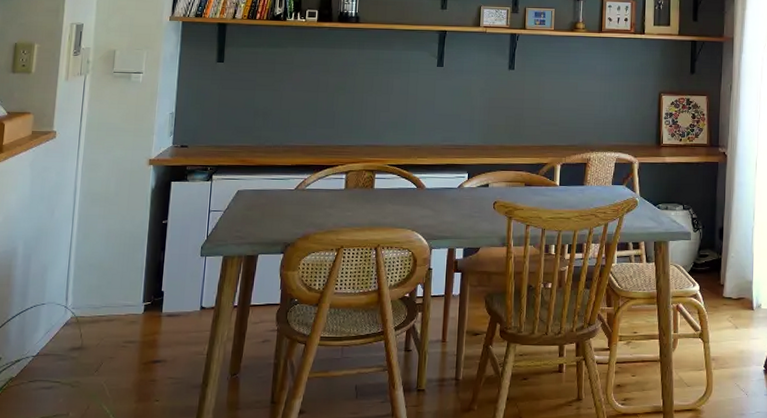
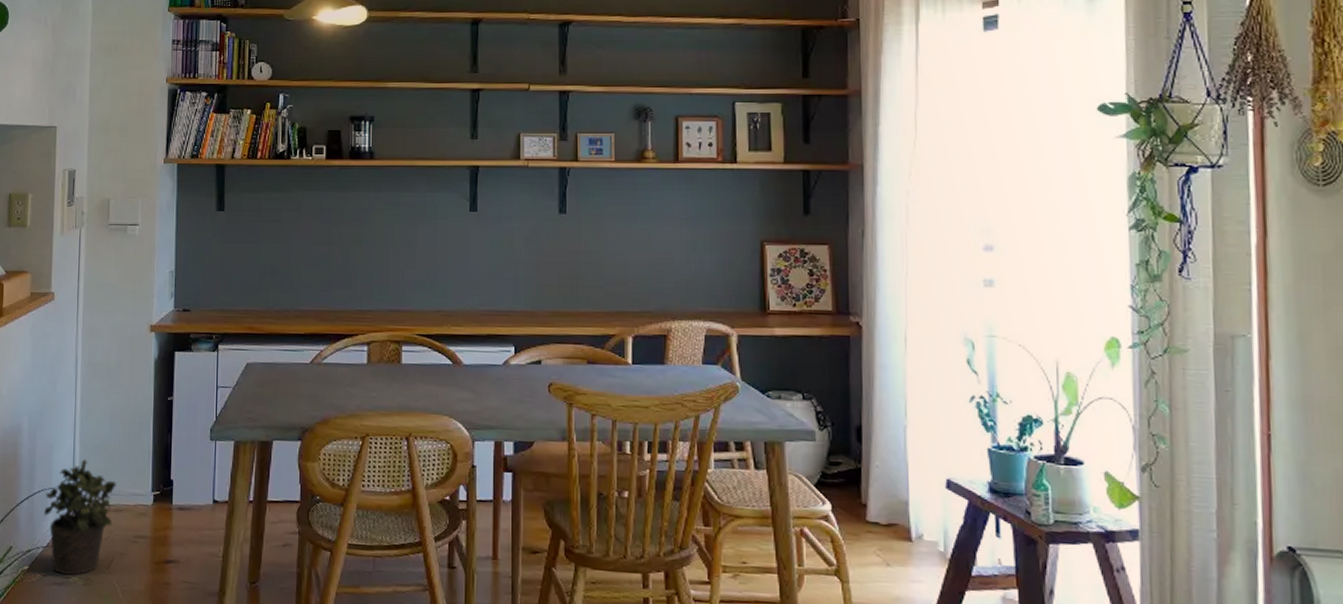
potted plant: none [35,277,109,379] -> present [44,459,116,576]

